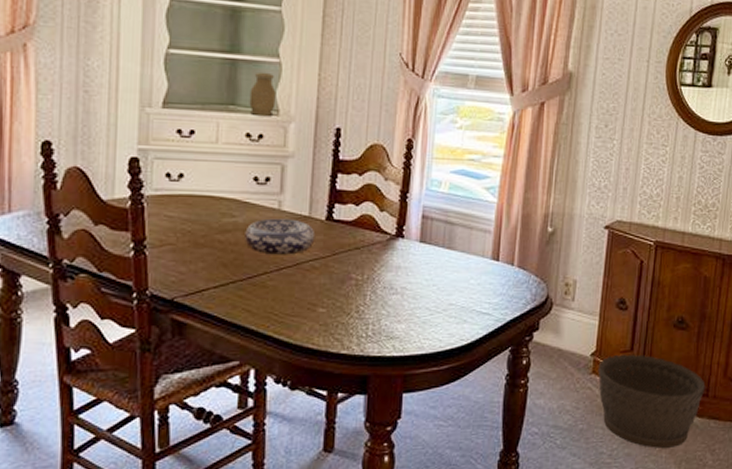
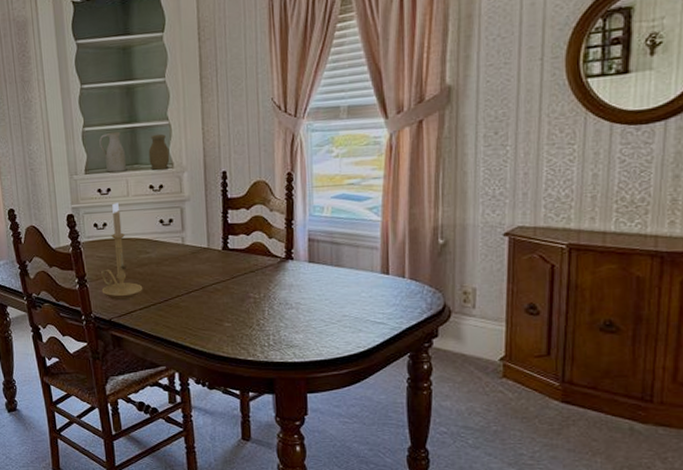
candle holder: none [165,150,222,275] -> present [101,203,143,301]
ceramic pitcher: none [187,60,221,111] -> present [99,131,127,173]
decorative bowl: present [245,218,316,255] -> none [158,251,215,281]
basket: present [598,354,706,448] -> none [509,358,648,453]

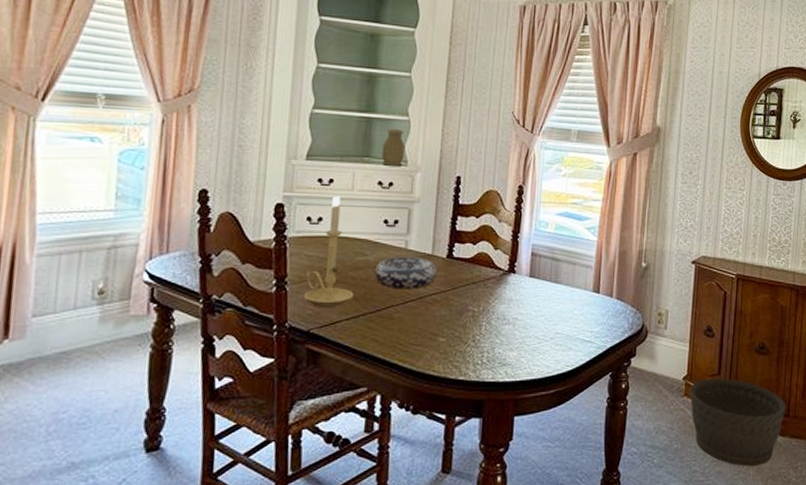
ceramic pitcher: present [99,131,127,173] -> none [328,118,357,163]
decorative bowl: none [158,251,215,281] -> present [375,256,438,289]
basket: none [509,358,648,453] -> present [689,377,786,466]

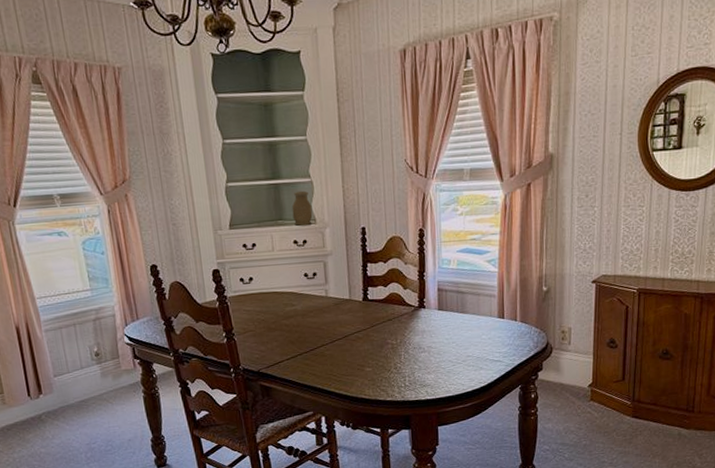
candle holder: present [303,196,354,308] -> none [248,258,290,352]
decorative bowl: present [375,256,438,289] -> none [303,302,357,331]
basket: present [689,377,786,466] -> none [595,382,691,456]

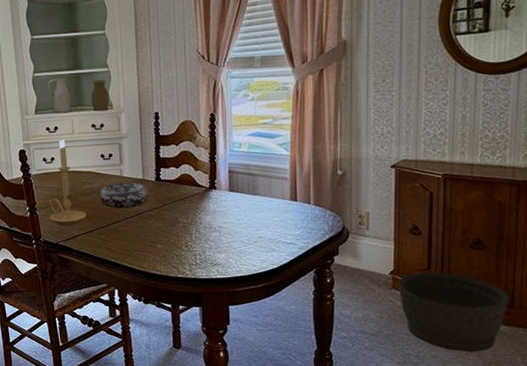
ceramic pitcher: none [243,187,272,228] -> present [47,77,72,113]
candle holder: none [248,258,290,352] -> present [49,140,87,226]
decorative bowl: none [303,302,357,331] -> present [99,182,149,209]
basket: none [595,382,691,456] -> present [397,272,510,352]

